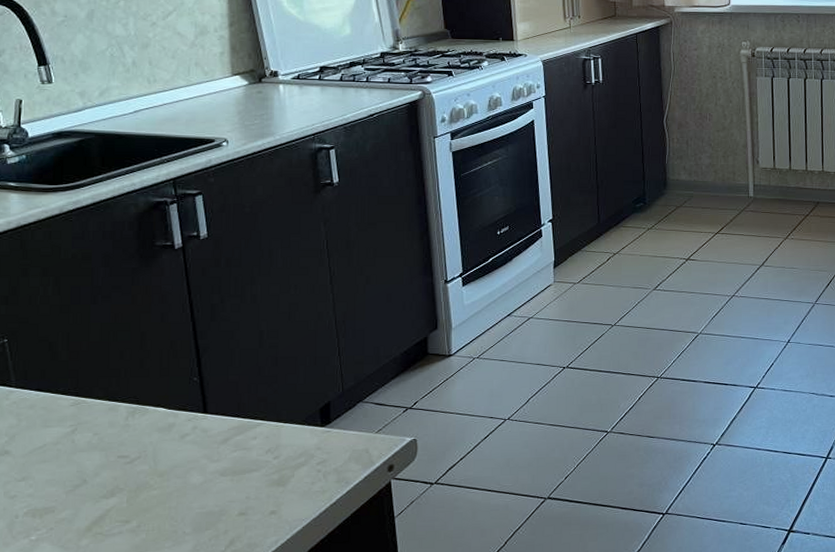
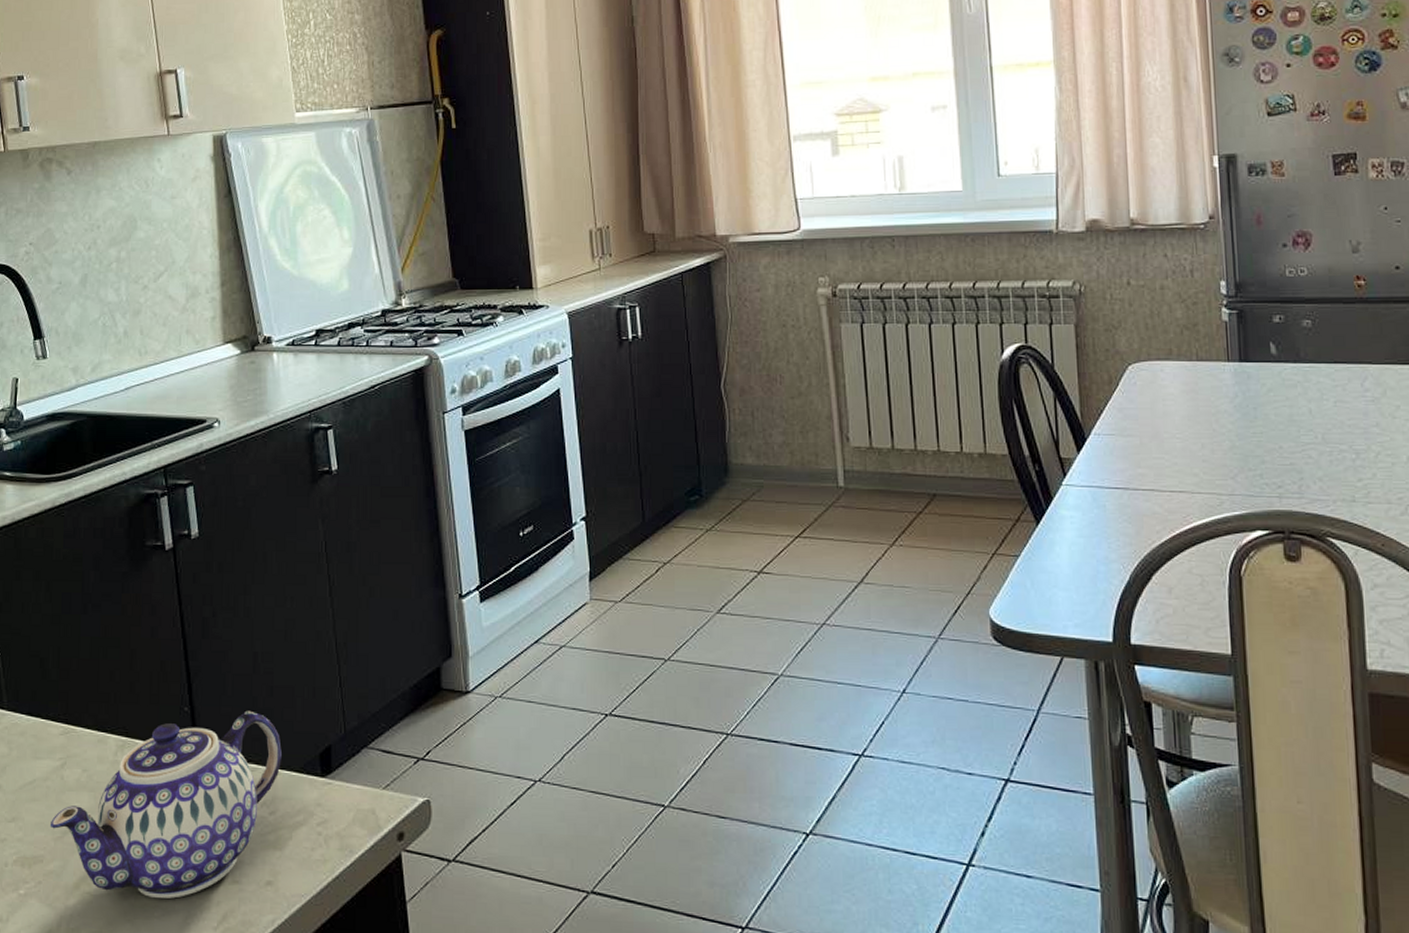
teapot: none [61,378,285,532] -> present [49,710,282,899]

